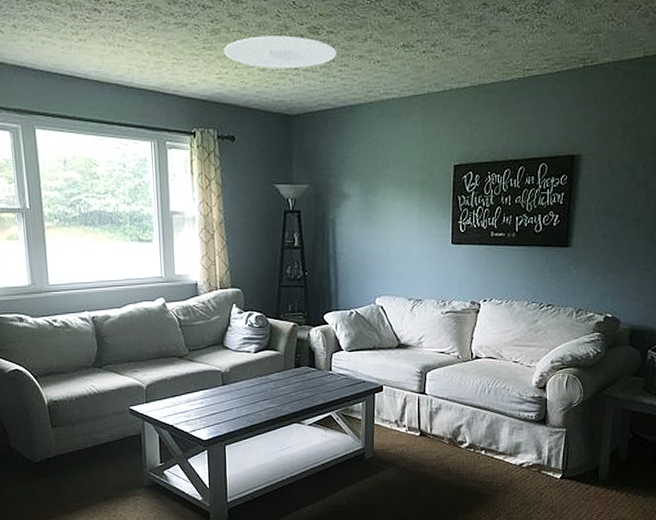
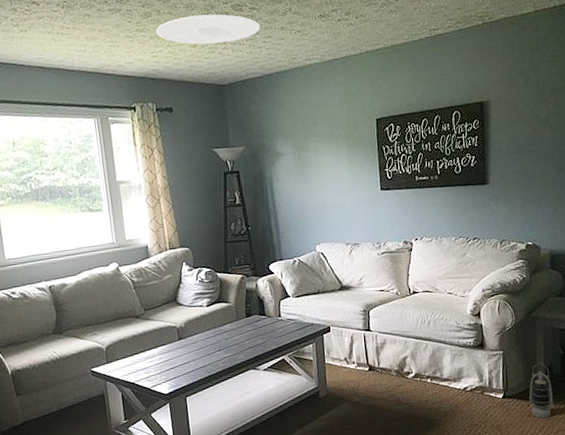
lantern: none [589,445,616,504] -> present [528,362,553,418]

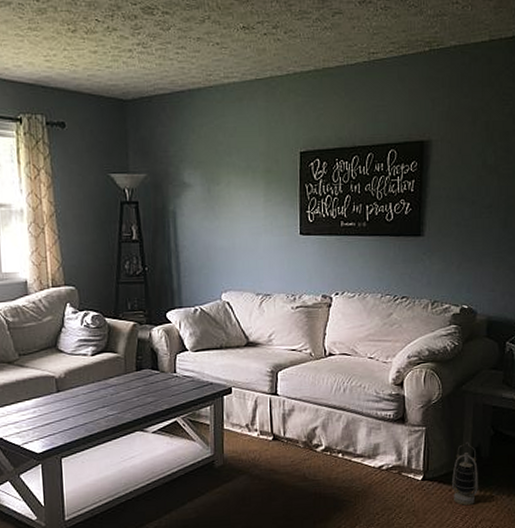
ceiling light: present [156,14,260,45] -> none [51,16,173,51]

